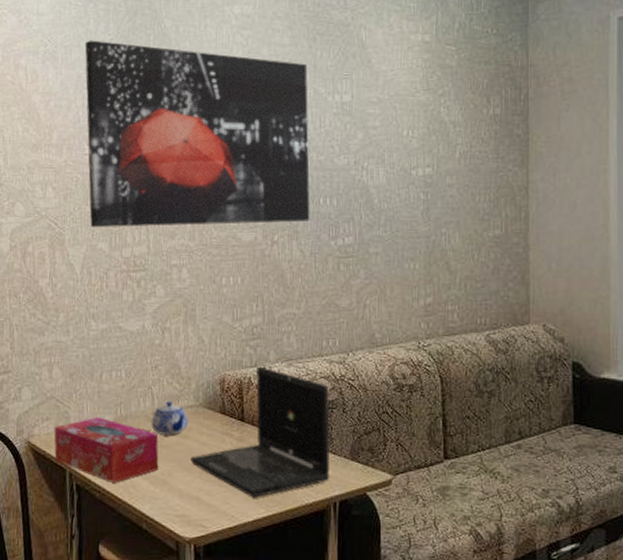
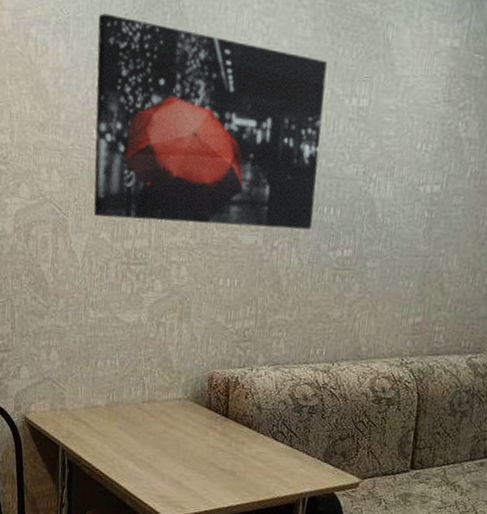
tissue box: present [54,417,159,483] -> none [49,400,147,462]
teapot: present [151,401,188,435] -> none [140,392,176,424]
laptop: present [191,366,330,498] -> none [175,367,311,487]

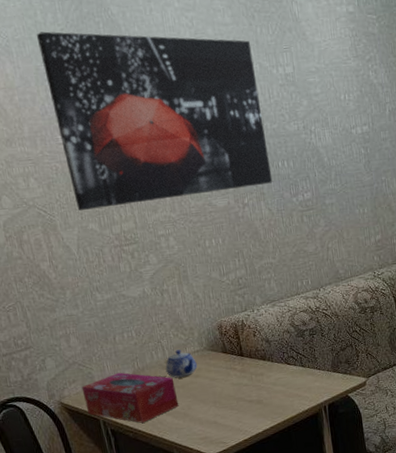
tissue box: none [49,400,147,462] -> present [81,372,179,423]
teapot: none [140,392,176,424] -> present [165,349,197,378]

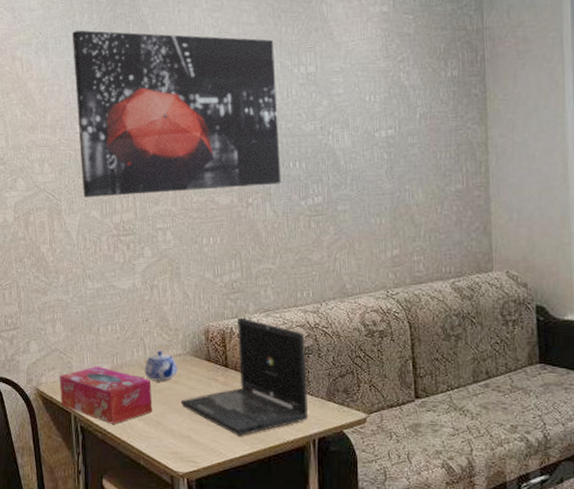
laptop: none [204,310,319,414] -> present [181,317,309,436]

